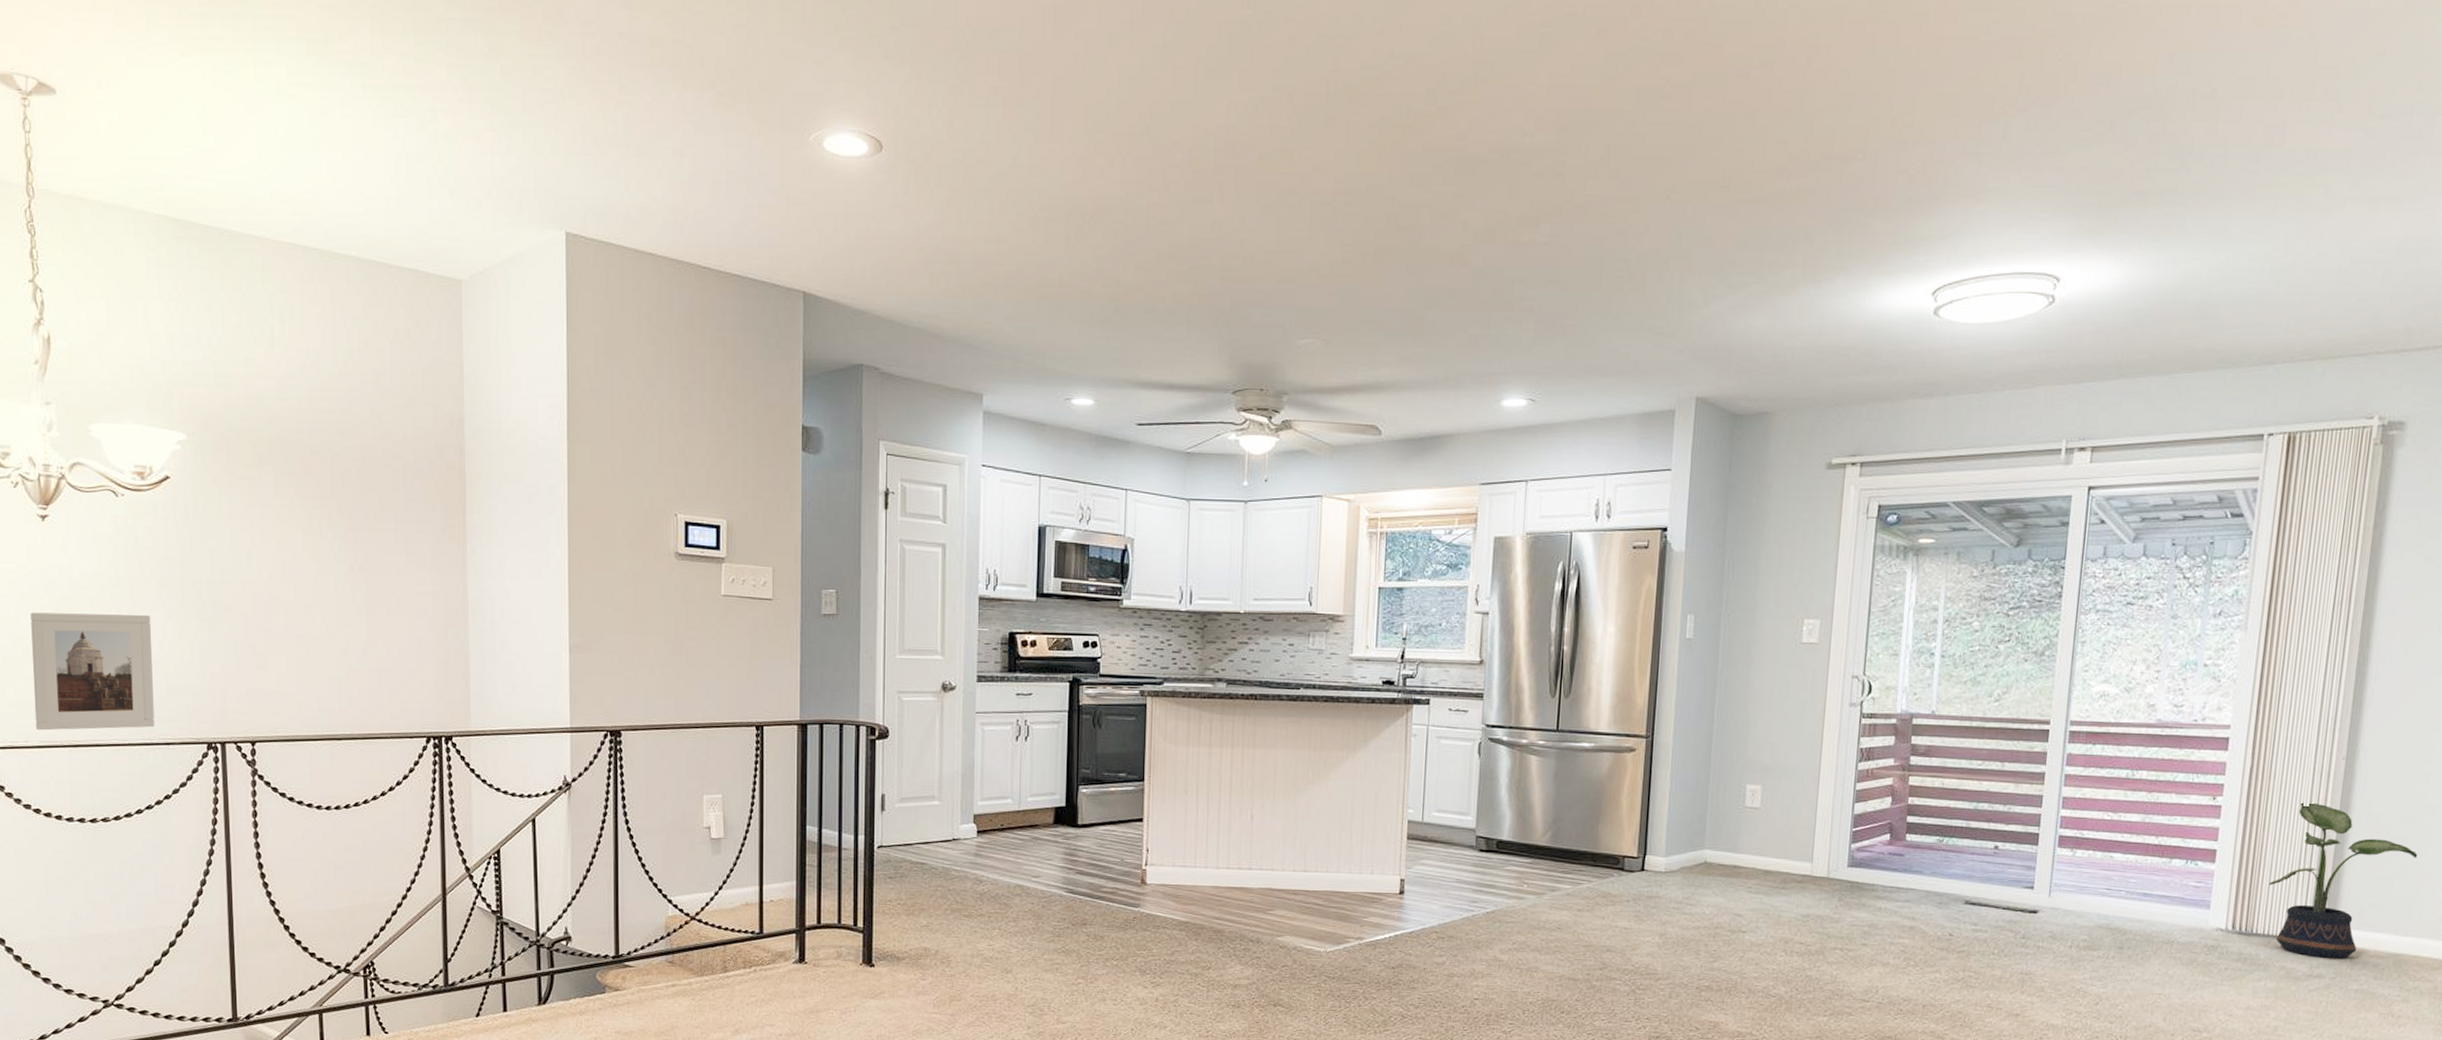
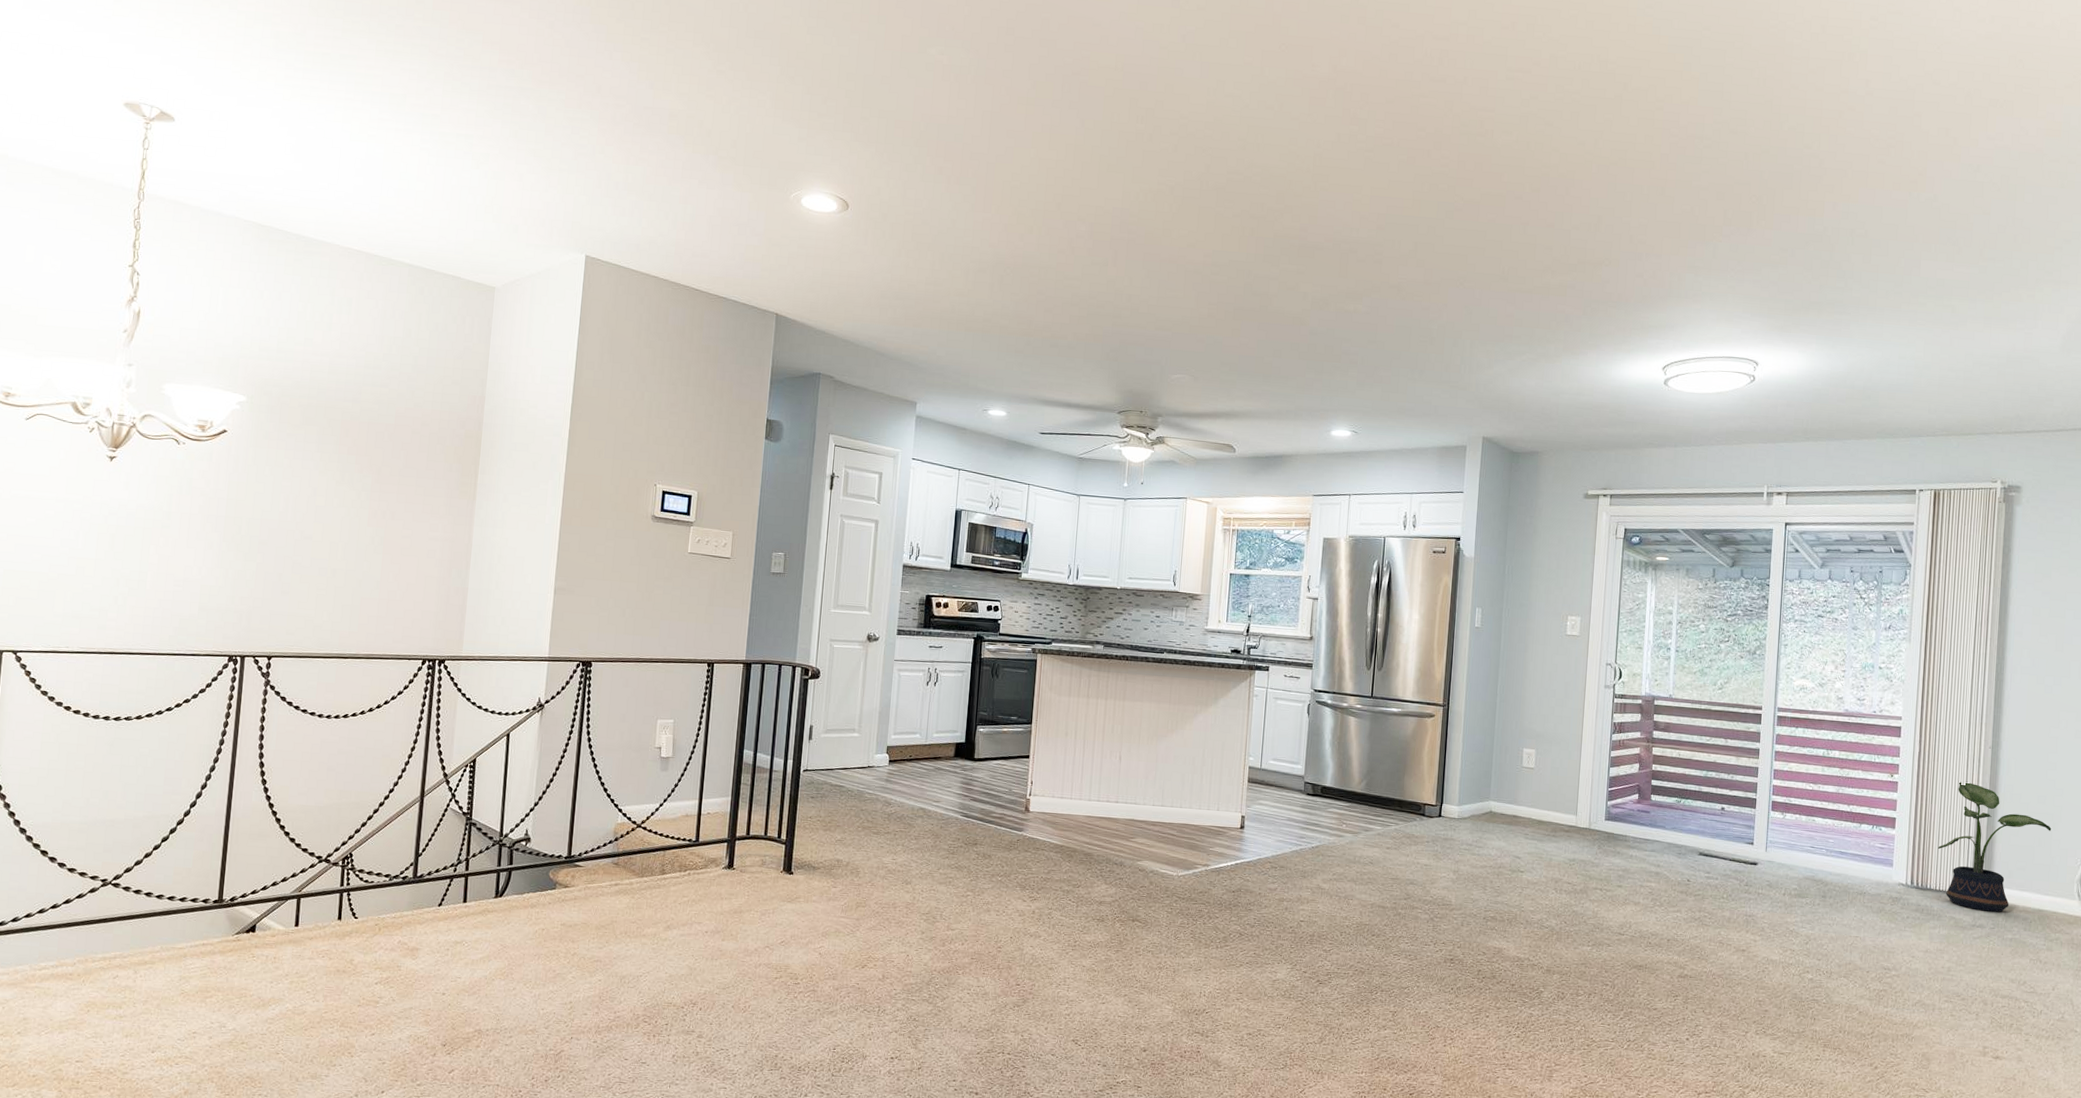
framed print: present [30,612,155,731] -> none [77,537,194,640]

